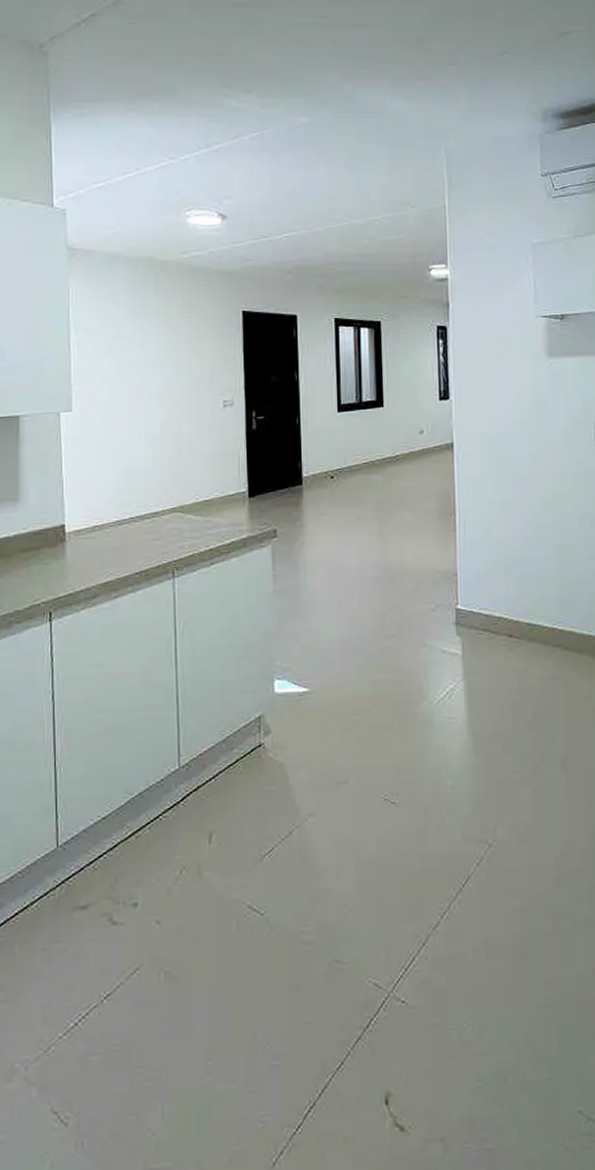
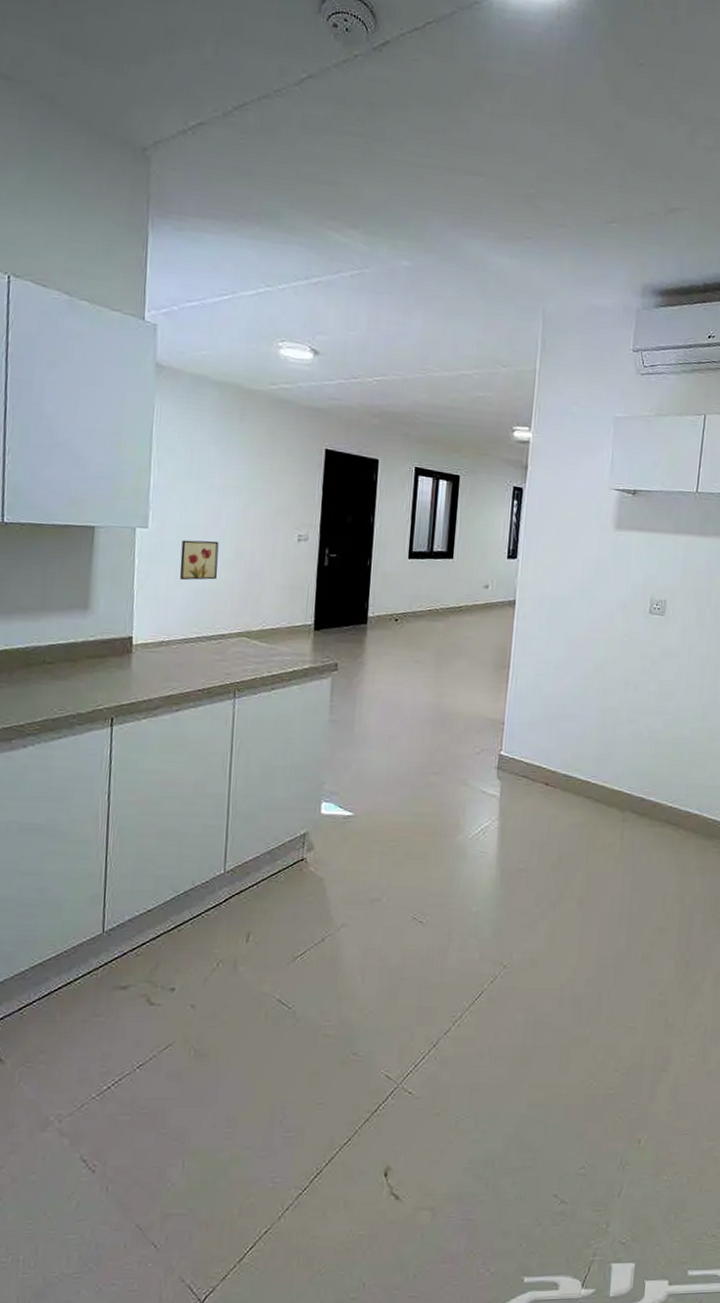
wall art: none [107,416,146,461] -> present [179,539,219,581]

